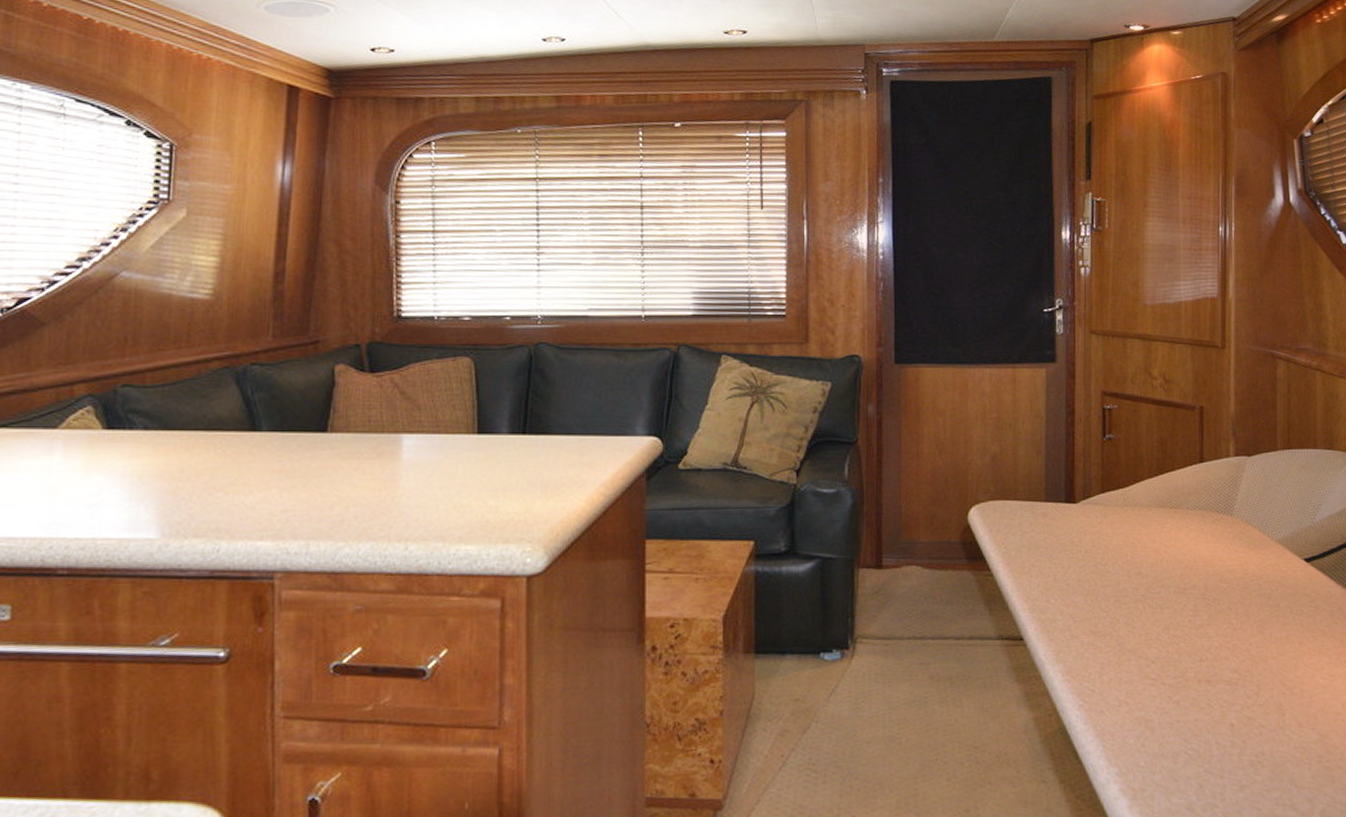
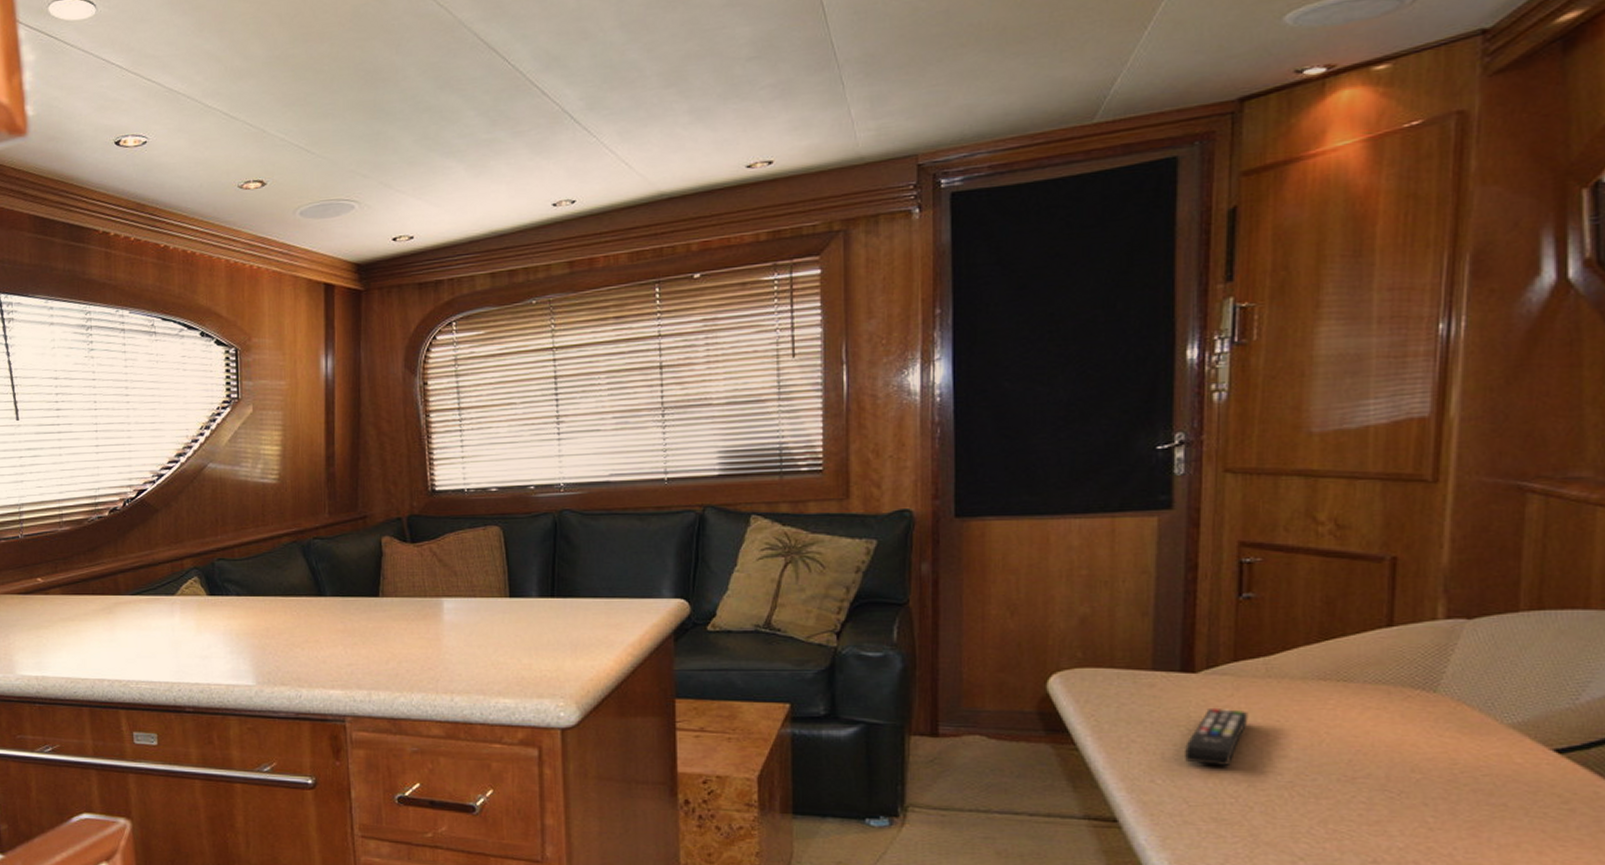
remote control: none [1071,533,1113,585] -> present [1185,707,1248,767]

